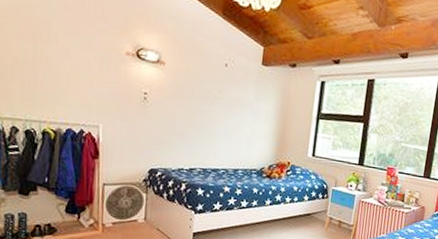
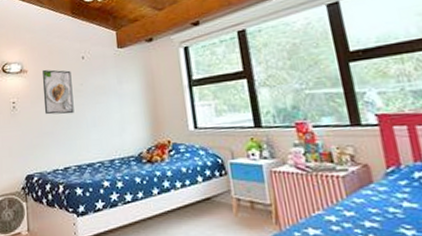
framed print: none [177,66,212,119] -> present [42,69,74,115]

